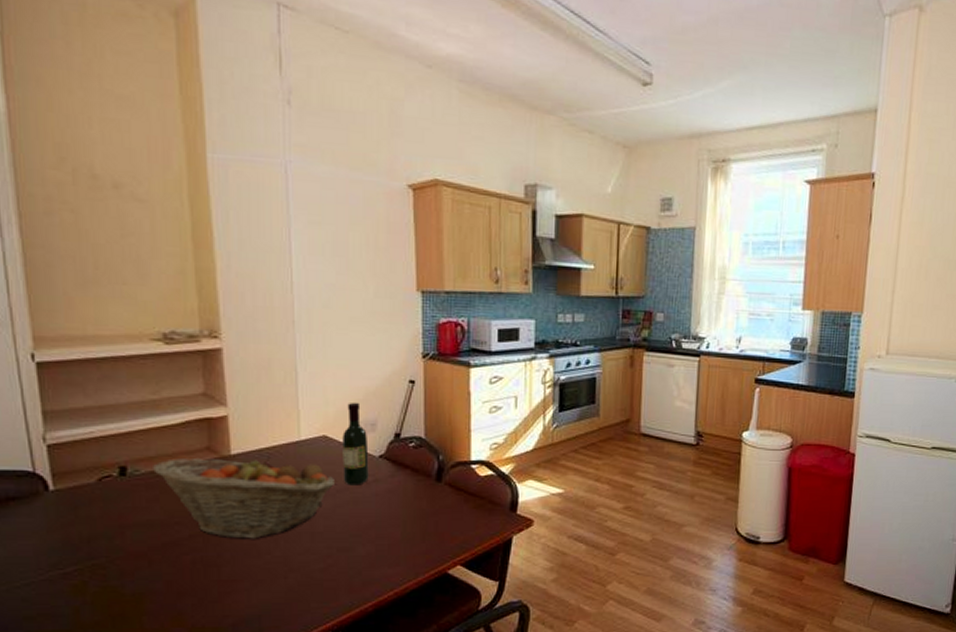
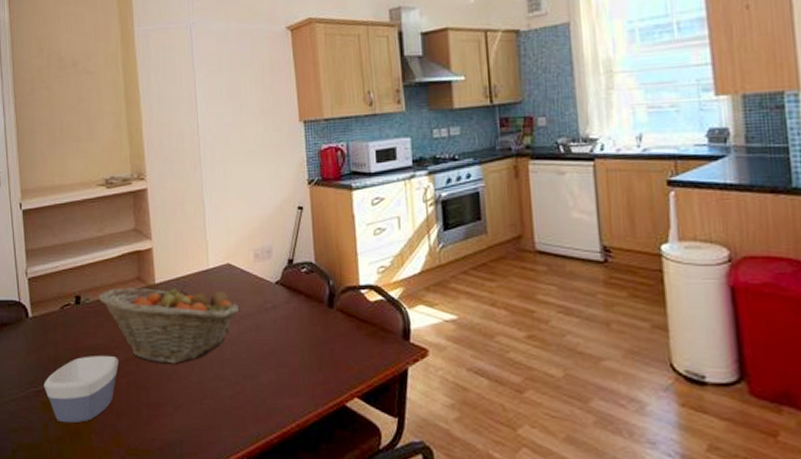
bowl: none [73,531,180,606] -> present [44,355,119,424]
wine bottle: present [343,402,369,486] -> none [243,230,268,312]

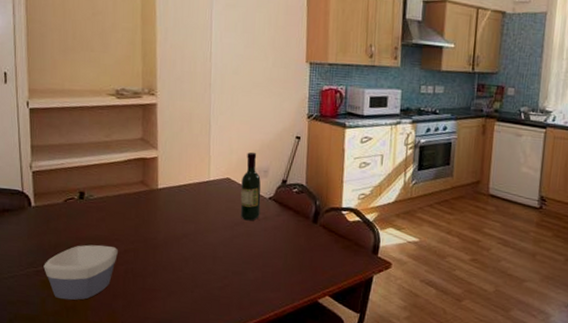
fruit basket: present [99,284,240,364] -> none [102,188,235,258]
wine bottle: none [243,230,268,312] -> present [240,152,261,221]

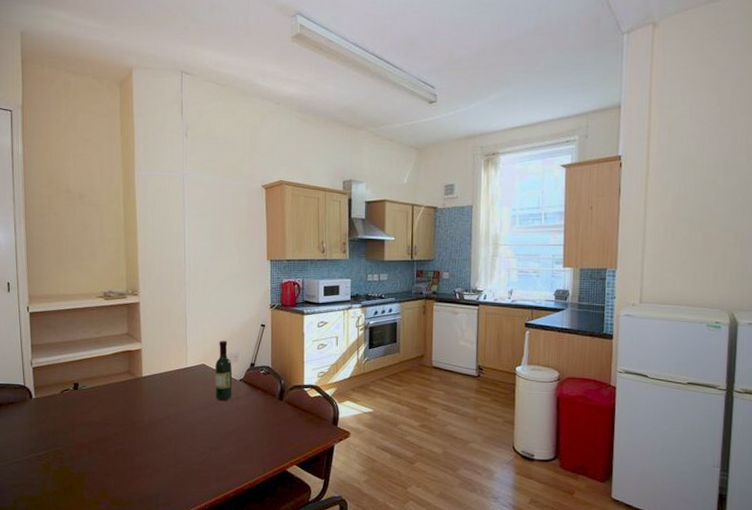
bowl: present [43,245,118,301] -> none [44,429,109,481]

